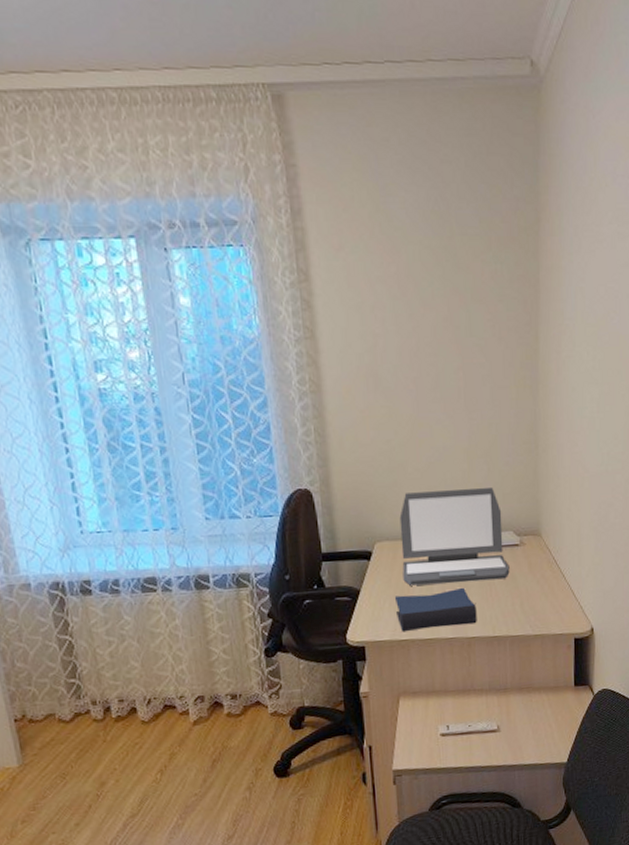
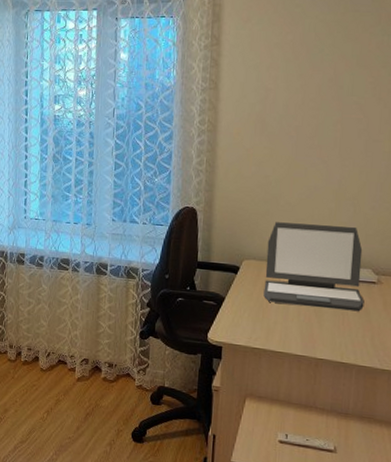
hardback book: present [394,587,477,633] -> none [253,308,328,347]

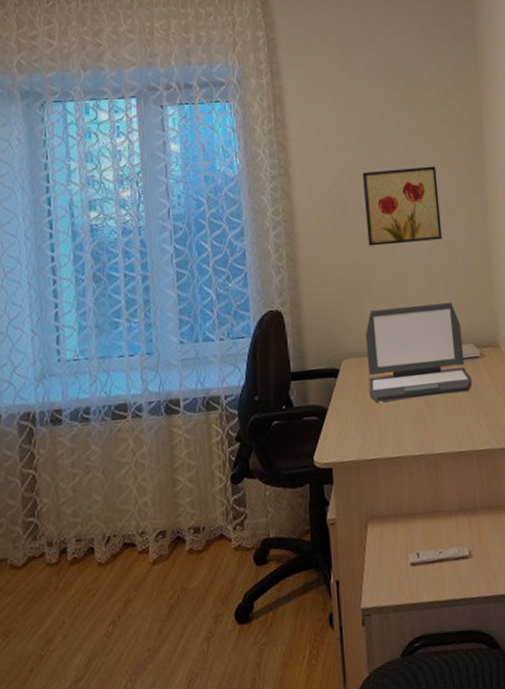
wall art: none [282,92,364,166] -> present [363,166,443,246]

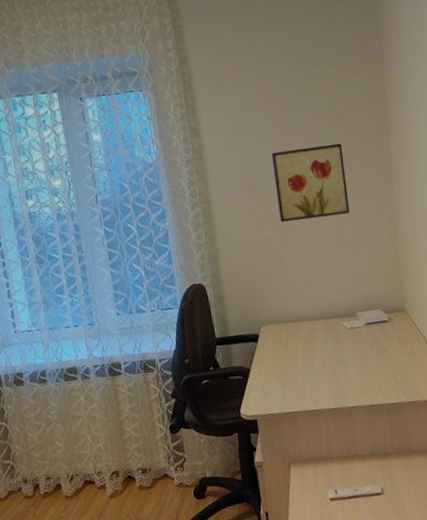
laptop: present [365,303,472,402] -> none [281,272,382,363]

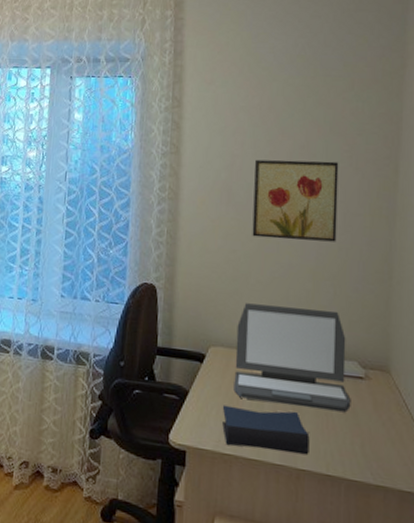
hardback book: none [280,361,356,406] -> present [222,405,310,456]
laptop: none [281,272,382,363] -> present [234,303,351,413]

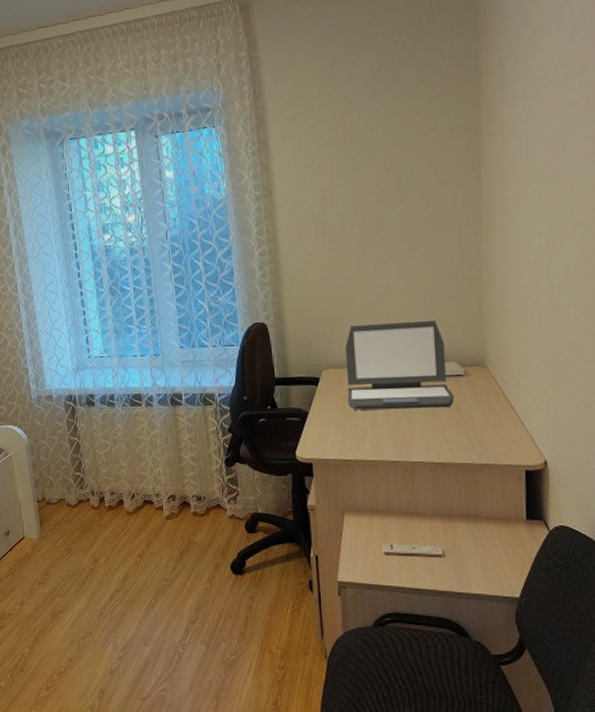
hardback book: present [222,405,310,456] -> none [340,413,421,453]
wall art: present [252,159,339,242] -> none [345,179,428,264]

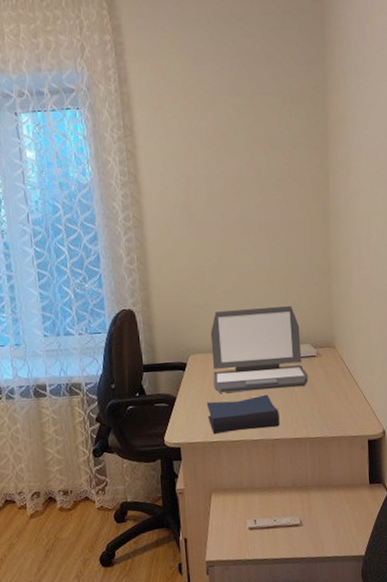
hardback book: none [340,413,421,453] -> present [206,394,280,435]

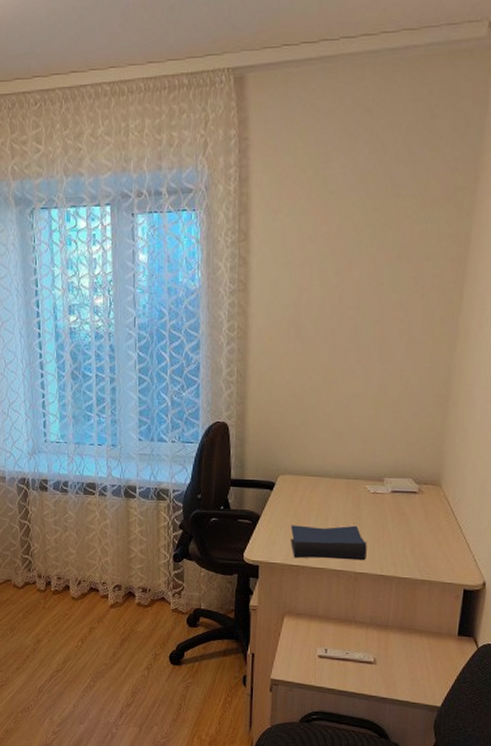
laptop: present [210,306,308,393] -> none [301,434,405,523]

